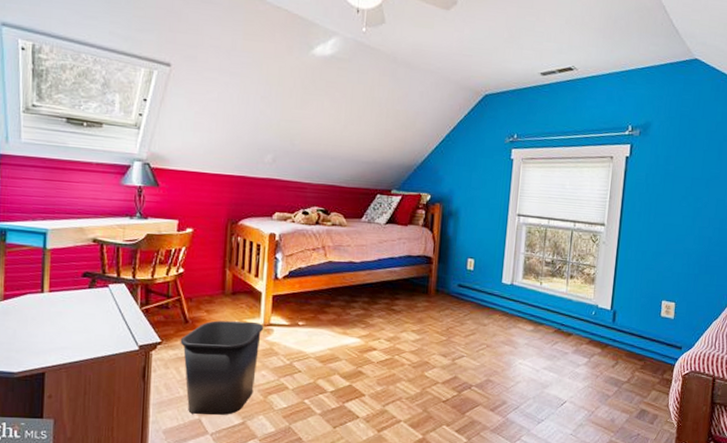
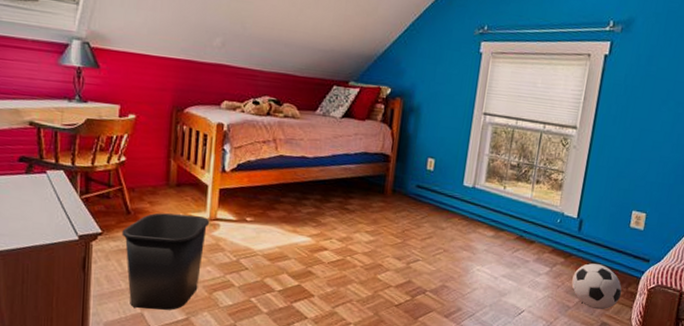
soccer ball: none [610,352,658,398] -> present [572,262,622,310]

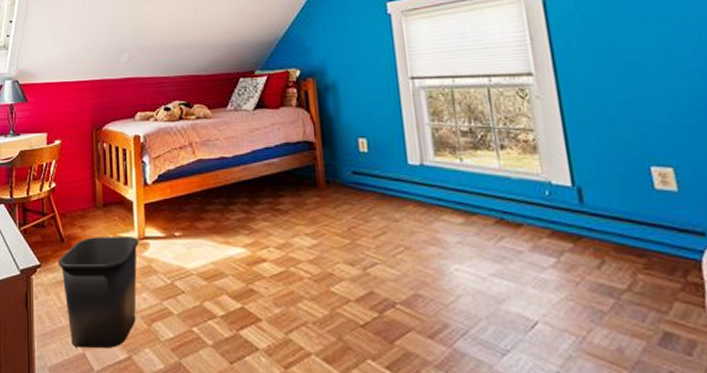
soccer ball: present [572,262,622,310] -> none [594,244,680,314]

